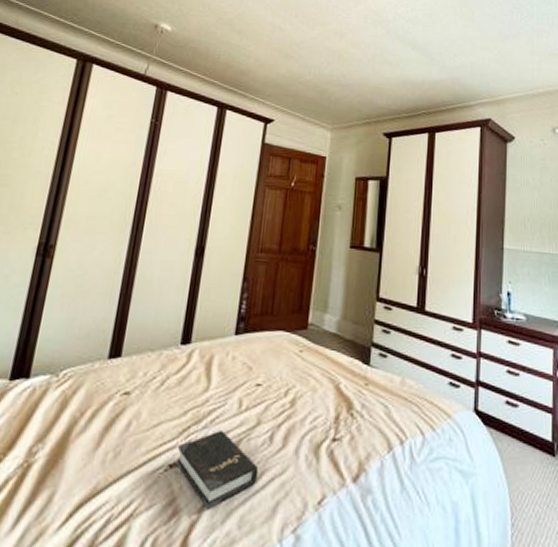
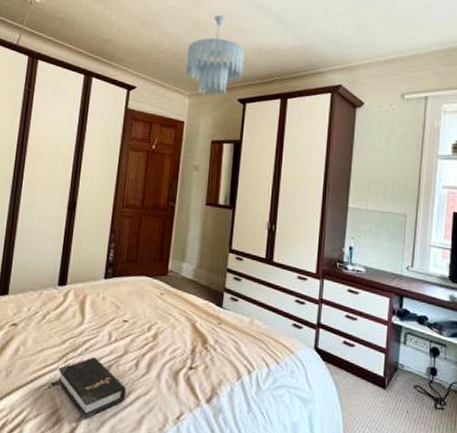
ceiling light fixture: none [327,47,389,131] -> present [185,15,245,97]

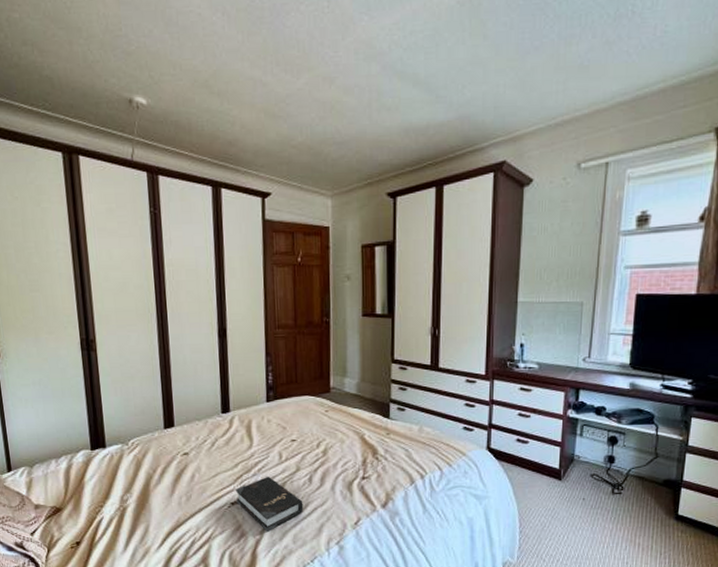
ceiling light fixture: present [185,15,245,97] -> none [324,92,390,194]

